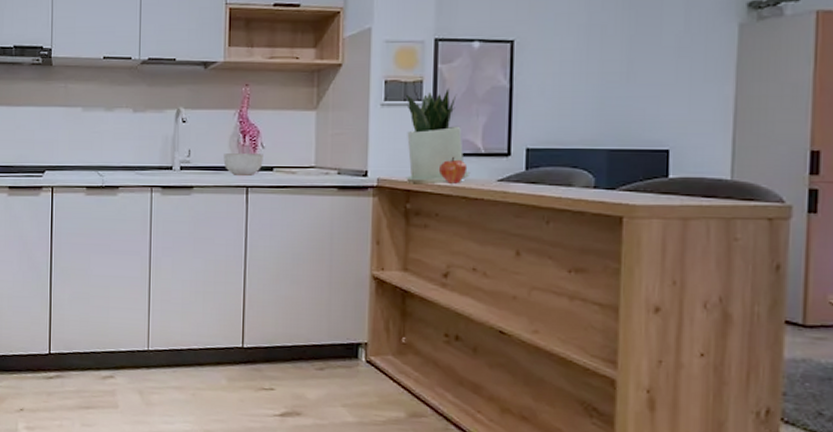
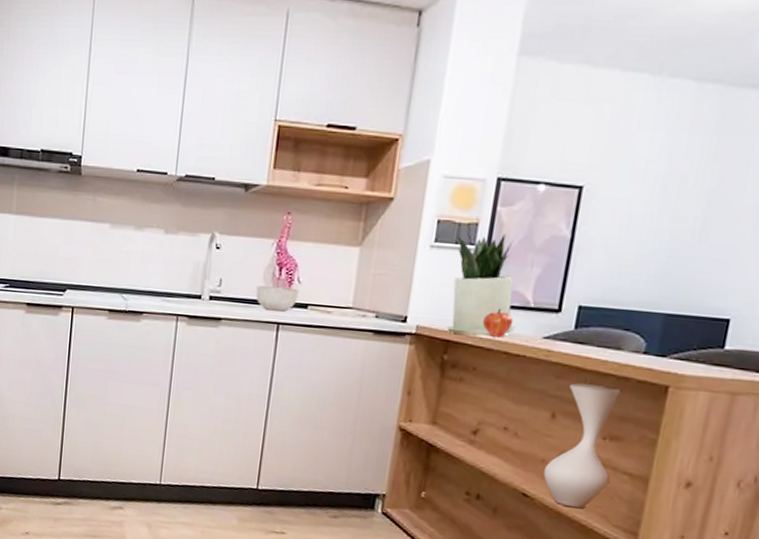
decorative vase: none [516,221,580,342] -> present [543,383,621,509]

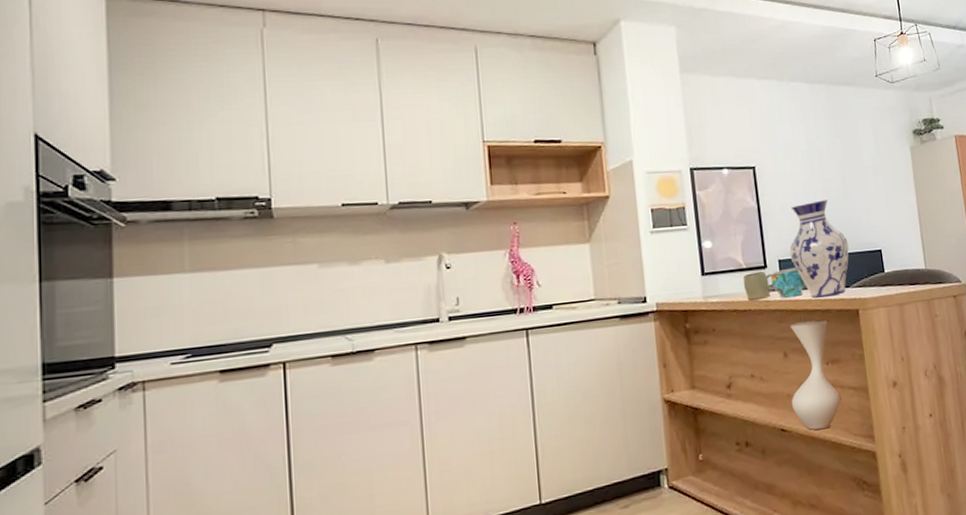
bowl: present [256,286,299,313] -> none [497,292,541,320]
planter: present [446,233,516,336] -> none [671,212,737,304]
fruit: present [482,308,514,338] -> none [709,273,734,300]
mug: none [524,314,565,348] -> present [743,271,775,302]
cup: none [561,318,607,353] -> present [770,267,806,299]
vase: none [595,241,684,363] -> present [789,199,849,298]

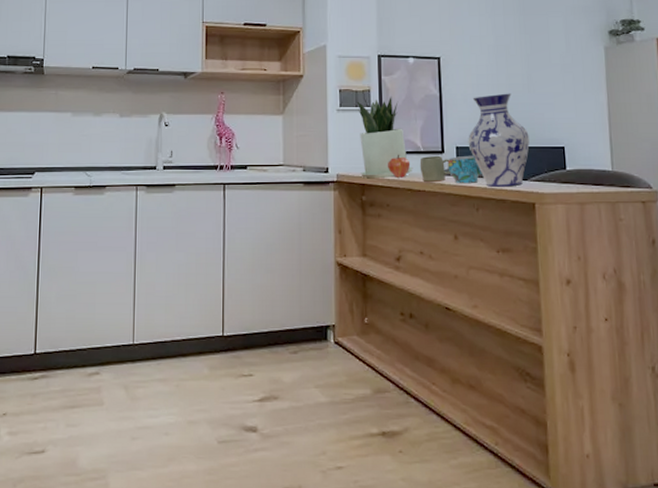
planter: none [671,212,737,304] -> present [356,96,413,179]
fruit: none [709,273,734,300] -> present [387,154,411,178]
decorative vase: present [789,320,841,430] -> none [458,208,509,315]

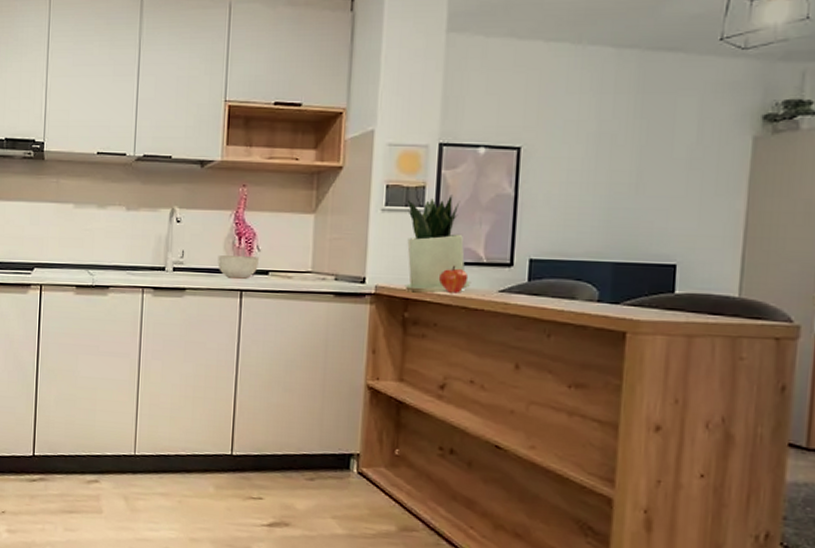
bowl: none [202,154,238,175] -> present [218,255,259,280]
mug: present [419,155,450,183] -> none [479,268,519,302]
cup: present [447,155,482,184] -> none [515,270,560,305]
vase: present [468,93,530,187] -> none [546,194,629,311]

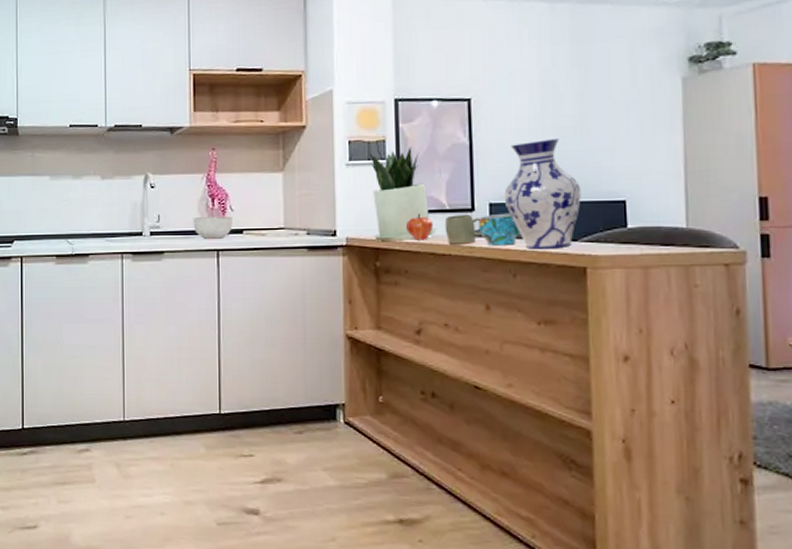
mug: none [479,268,519,302] -> present [444,214,482,246]
cup: none [515,270,560,305] -> present [478,213,521,247]
vase: none [546,194,629,311] -> present [504,138,581,249]

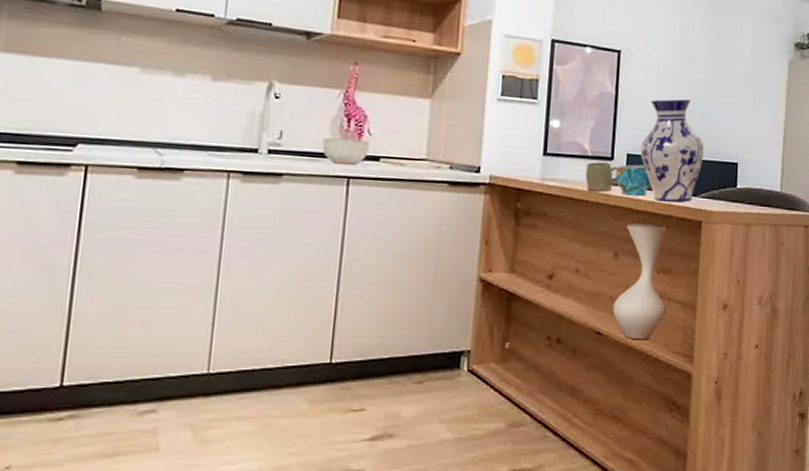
planter: present [369,146,437,242] -> none [518,89,578,184]
fruit: present [405,213,434,240] -> none [548,157,576,185]
decorative vase: none [489,274,552,395] -> present [612,223,666,340]

